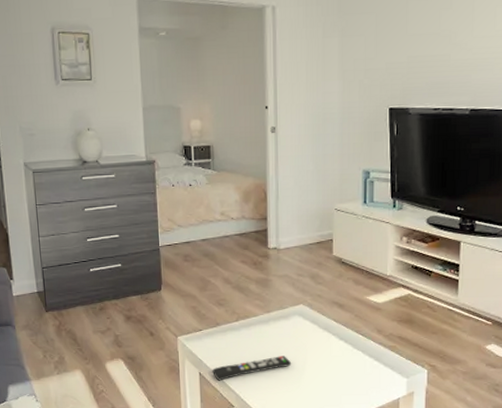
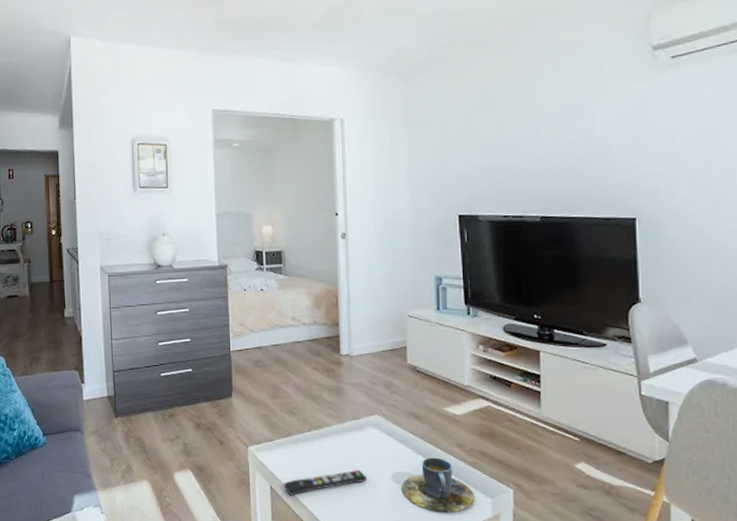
cup: none [323,342,392,392] -> present [401,457,475,513]

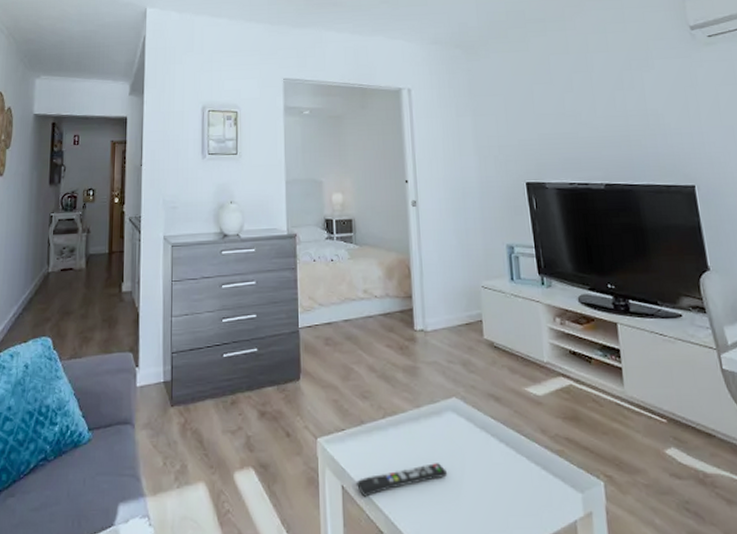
cup: present [401,457,475,513] -> none [484,446,565,512]

